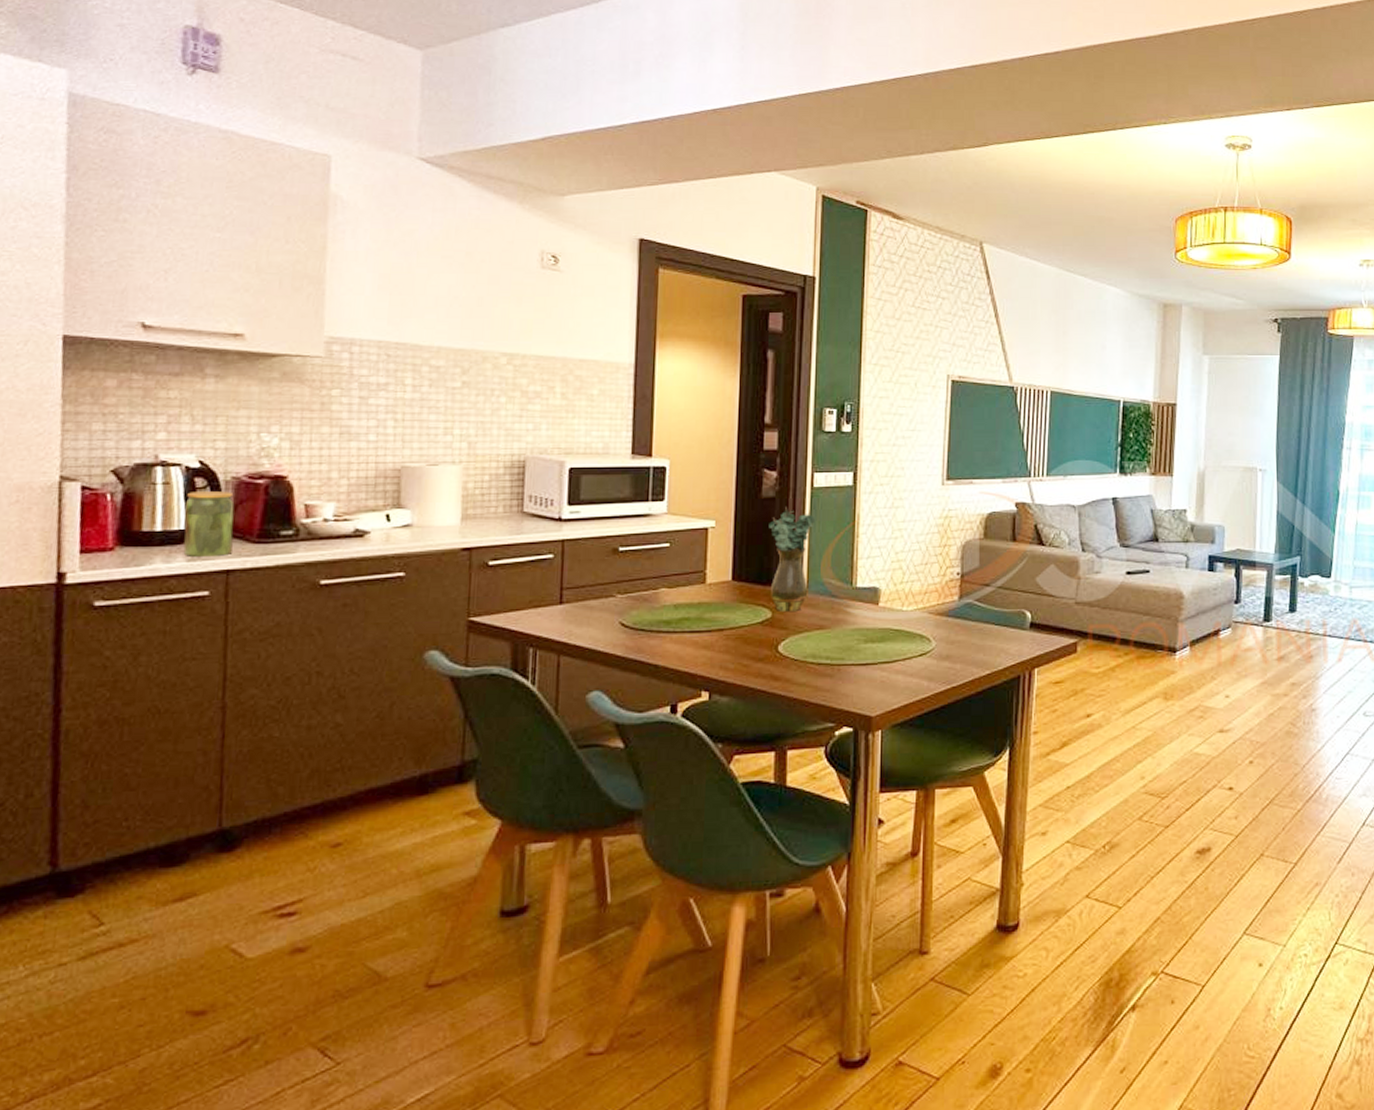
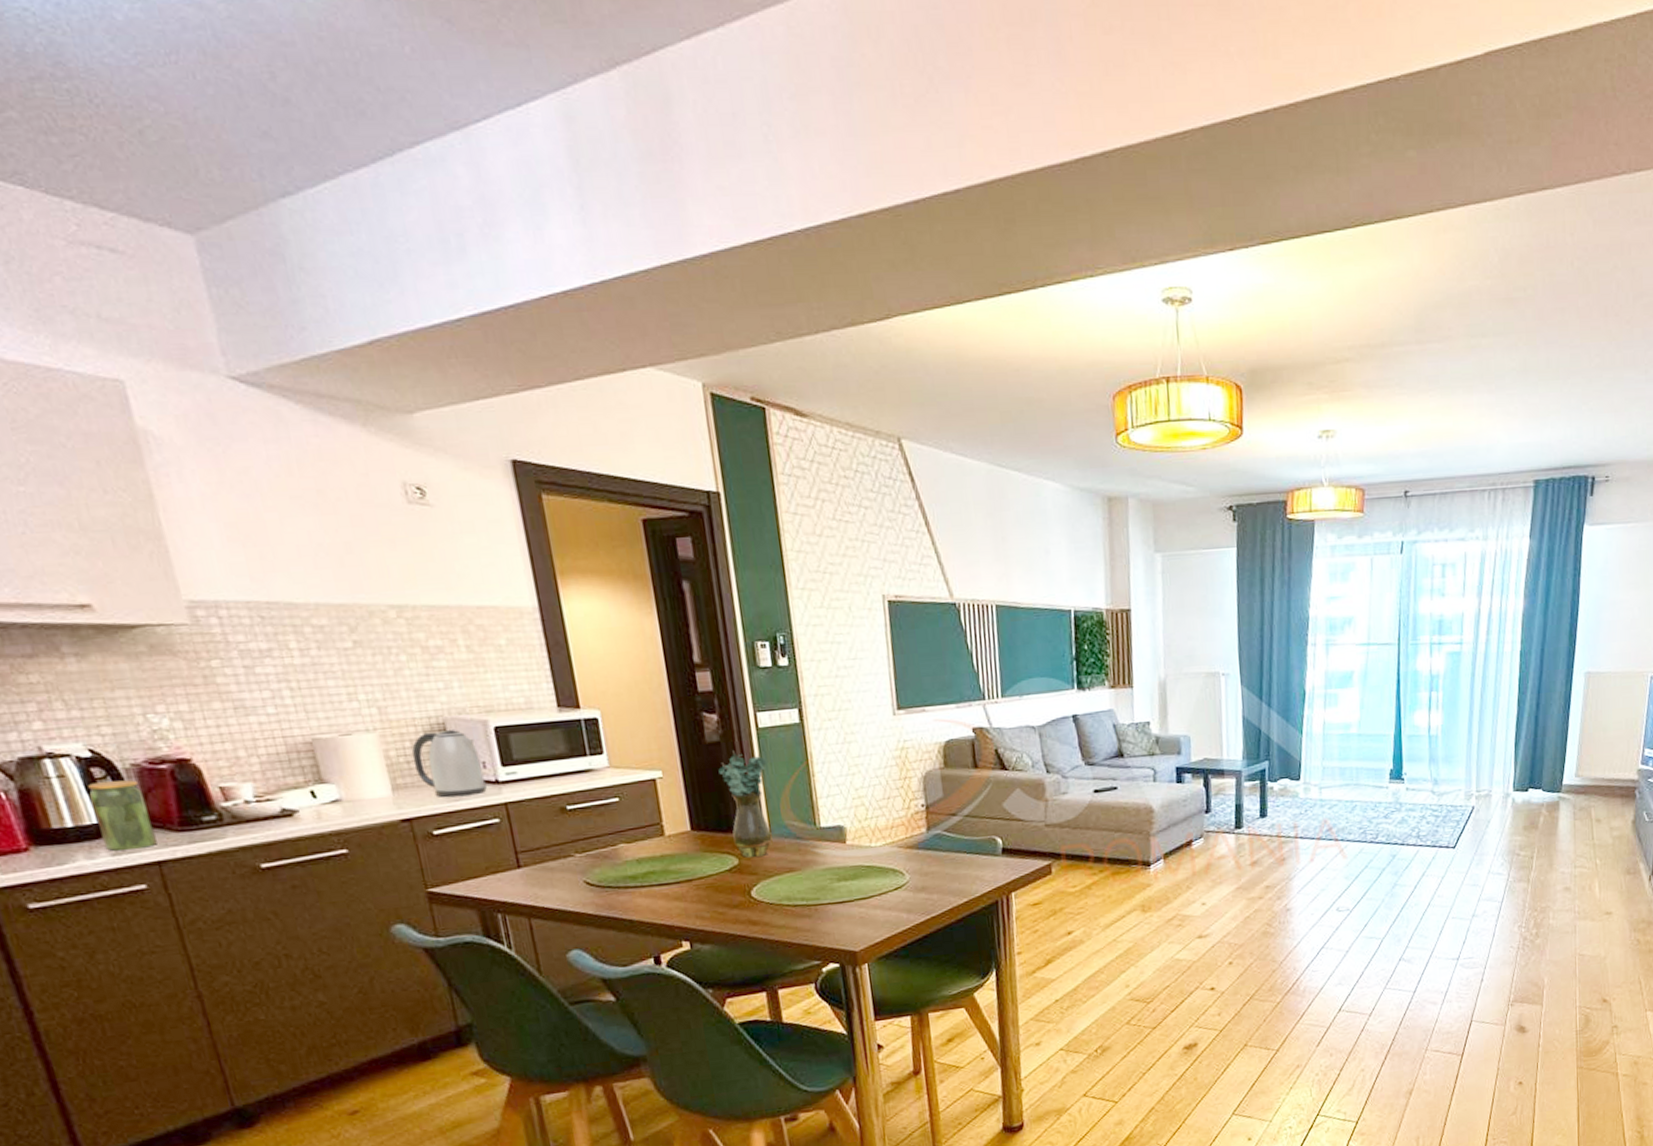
kettle: none [487,468,550,531] -> present [412,730,487,798]

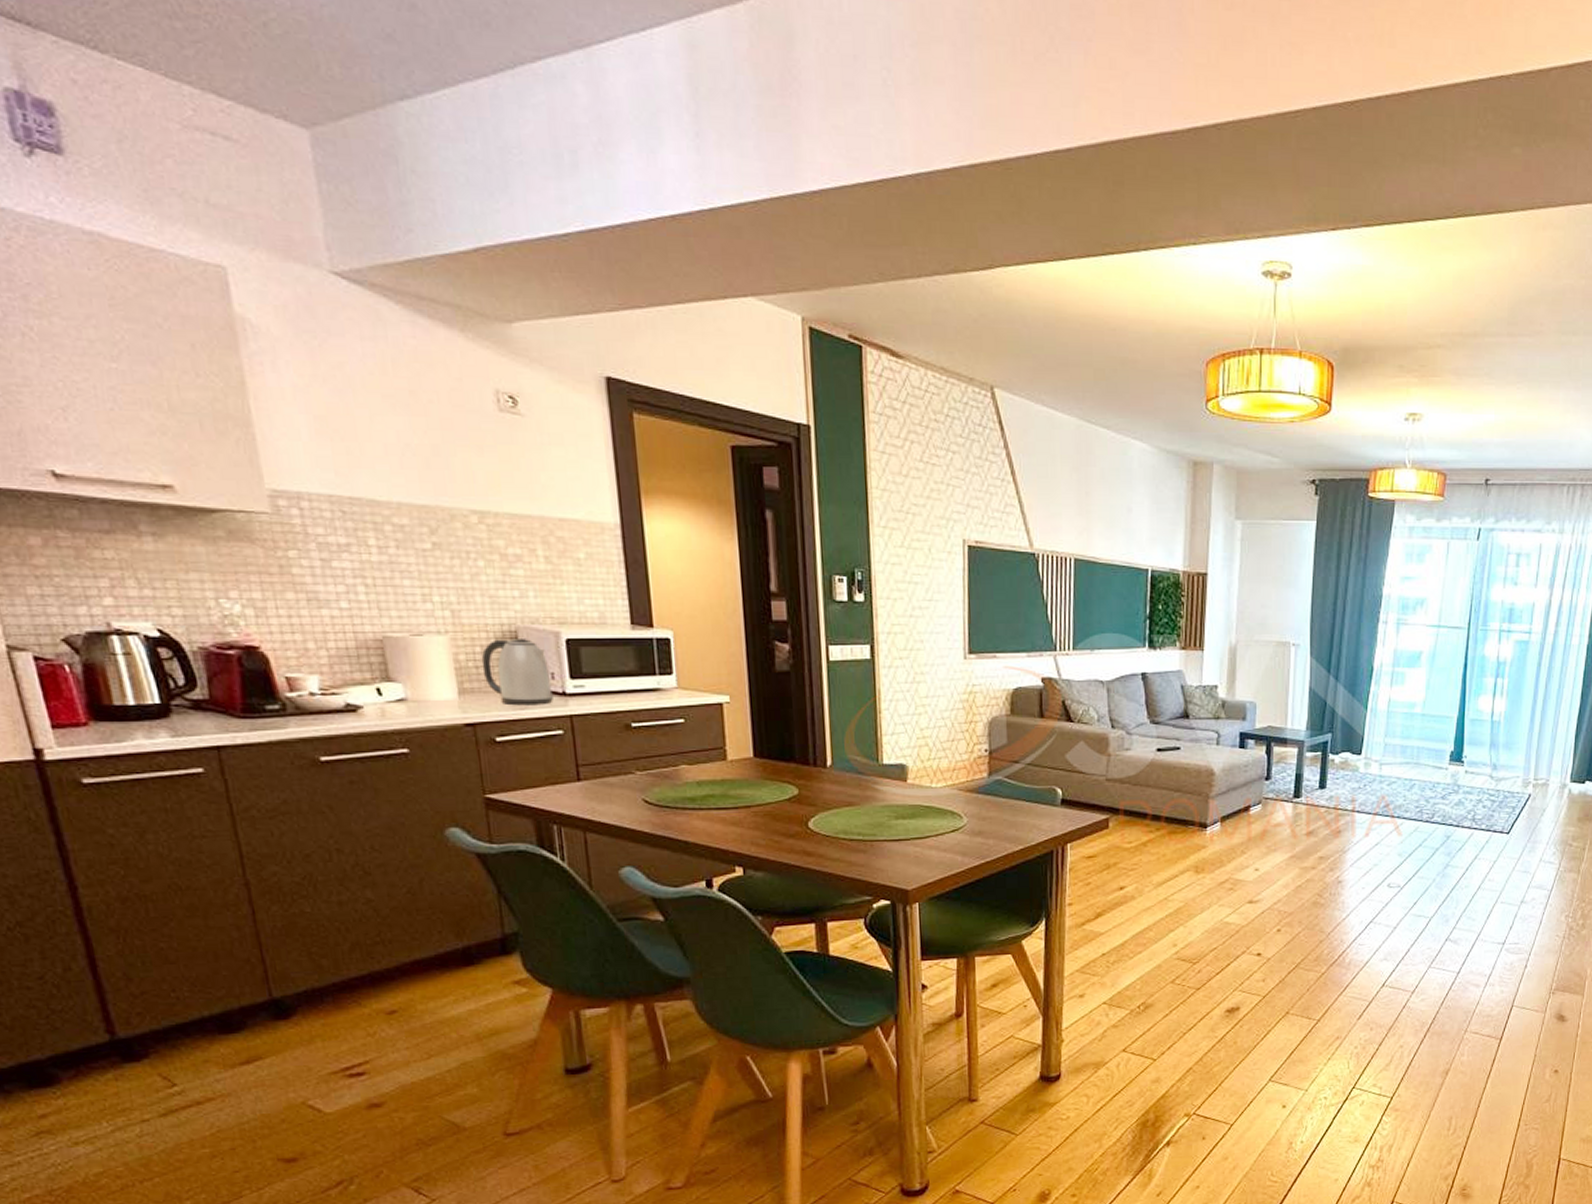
jar: present [88,780,157,851] -> none [153,663,218,732]
vase: present [718,751,772,858] -> none [786,682,835,788]

